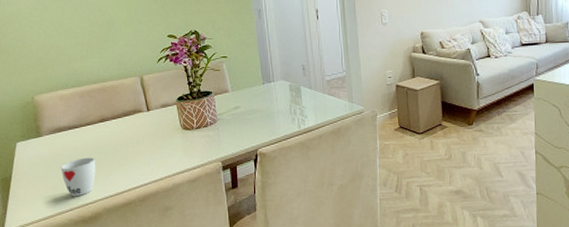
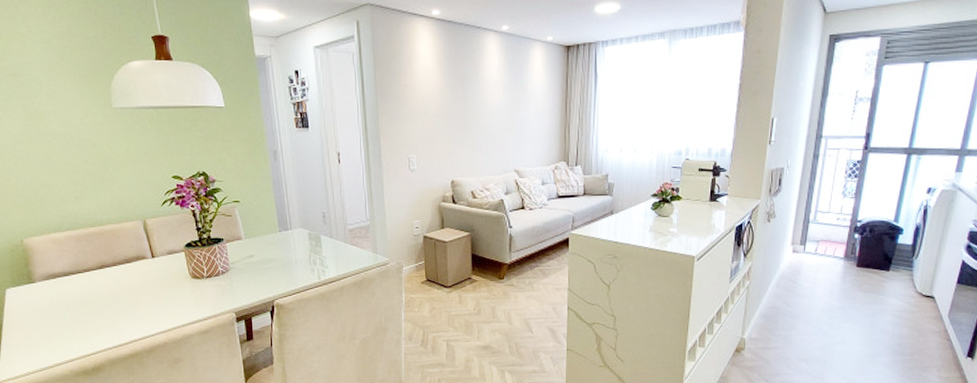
cup: present [60,157,96,197] -> none [57,306,97,347]

